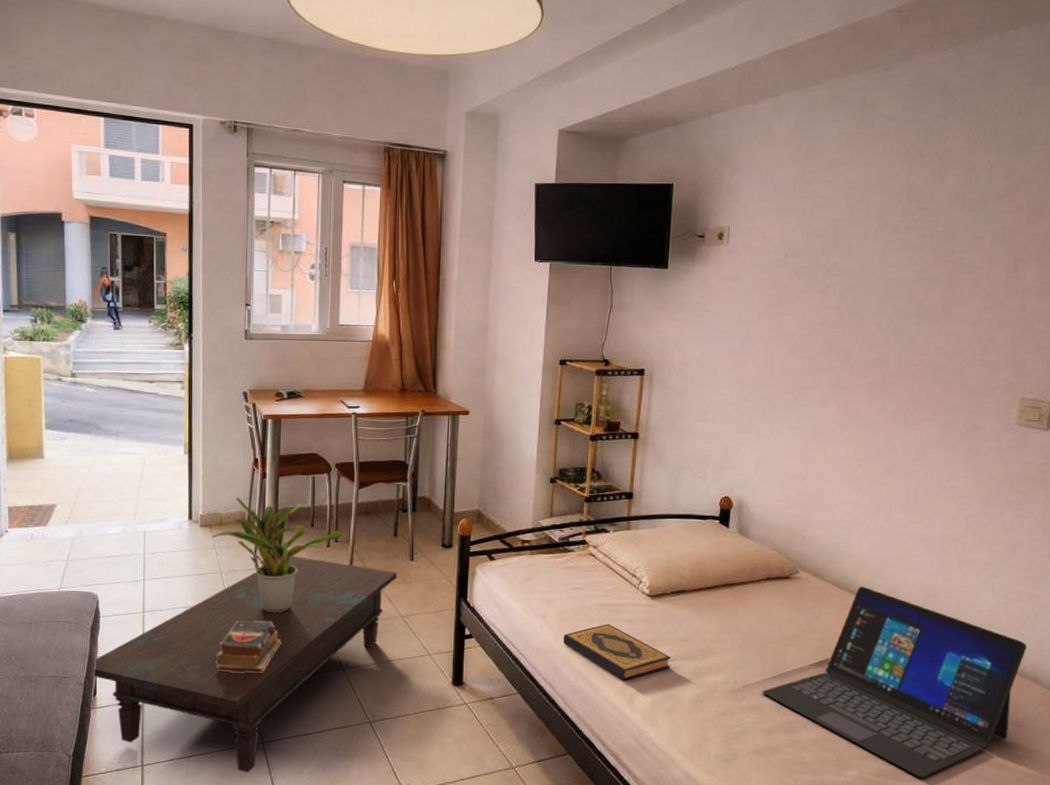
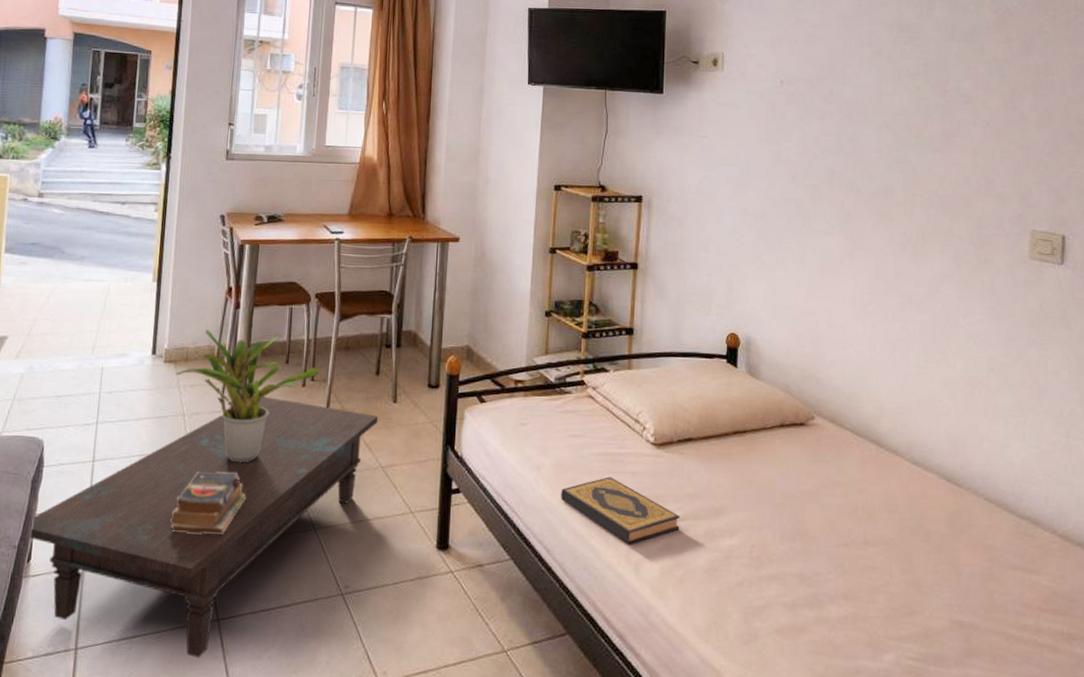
laptop: present [762,586,1028,778] -> none [782,434,1068,664]

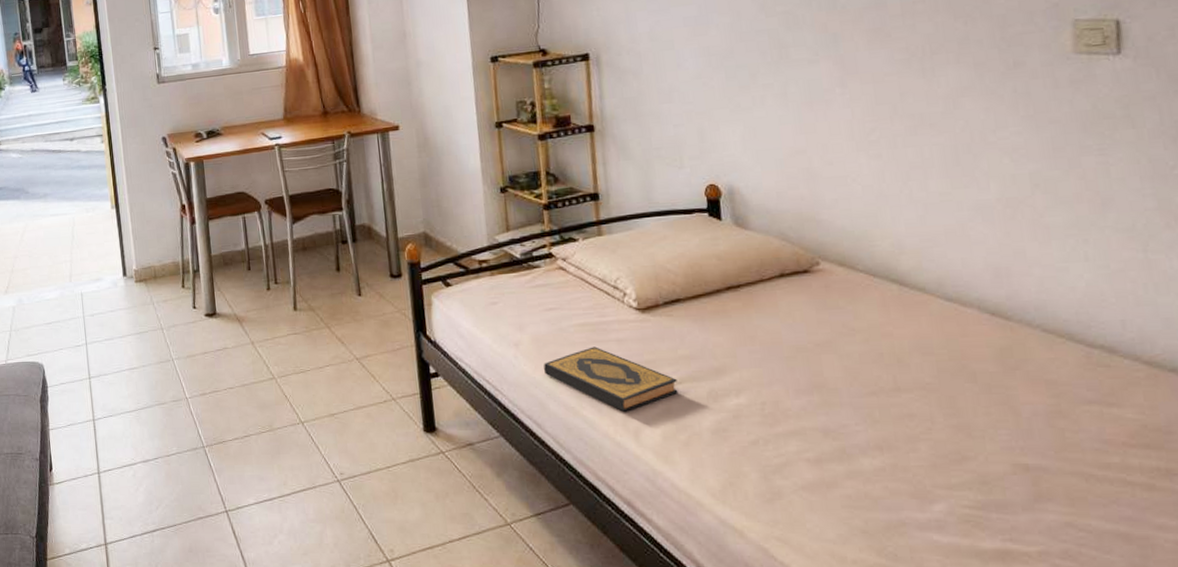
coffee table: present [30,397,378,659] -> none [47,303,346,547]
books: present [169,471,246,535] -> none [166,376,233,436]
potted plant: present [175,329,319,463] -> none [147,243,281,368]

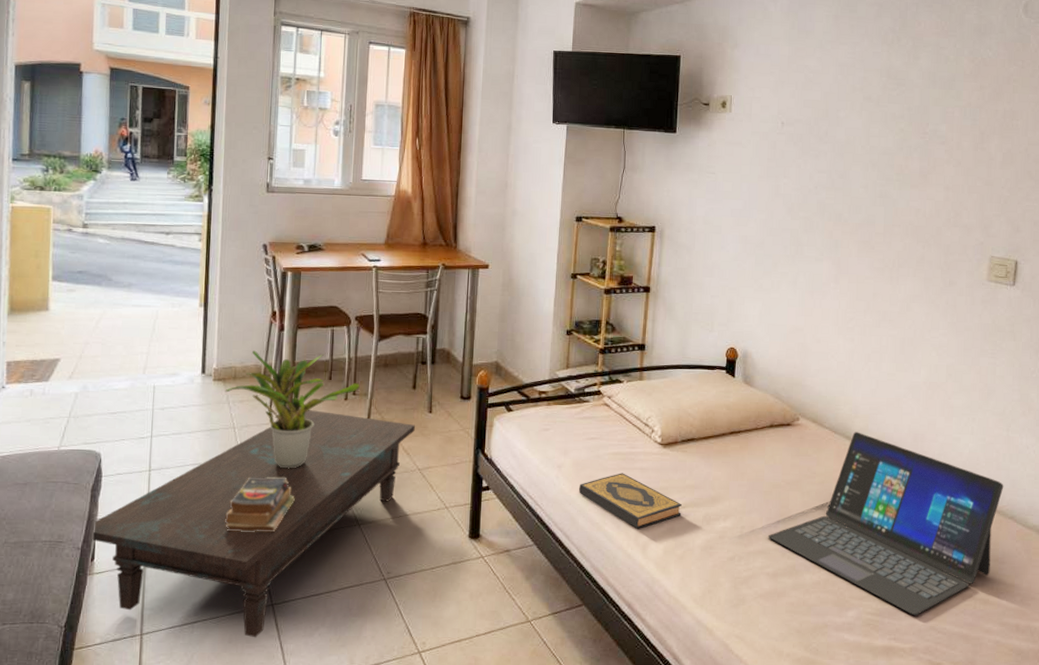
coffee table: none [47,303,346,547] -> present [92,410,415,638]
potted plant: none [147,243,281,368] -> present [225,350,360,469]
books: none [166,376,233,436] -> present [224,477,295,532]
laptop: none [799,272,1153,509] -> present [767,432,1004,616]

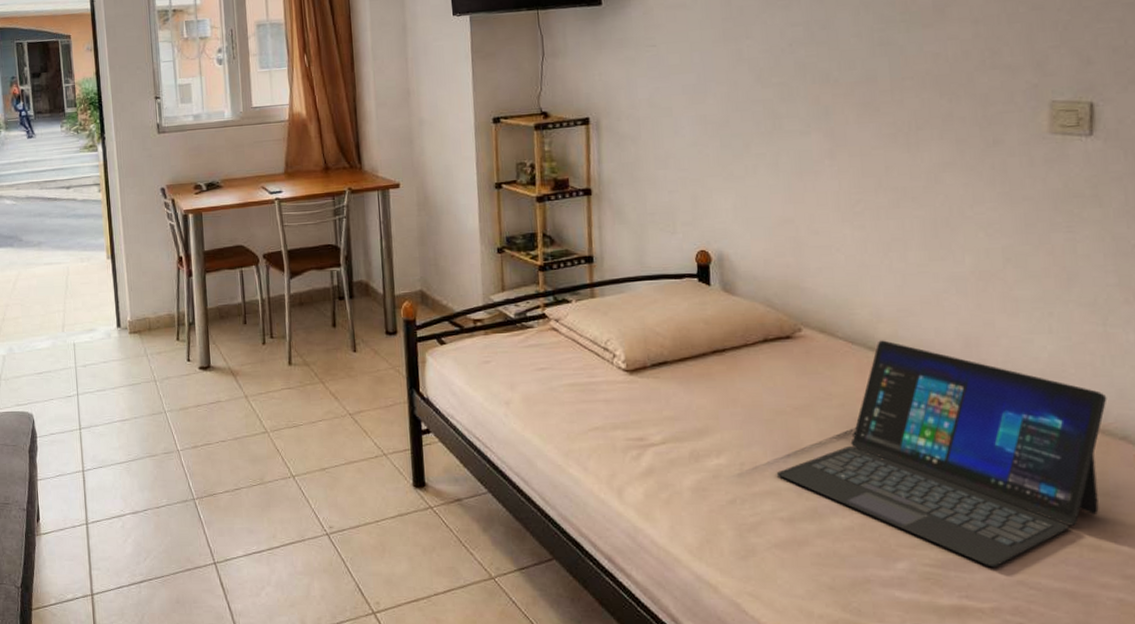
coffee table: present [92,410,415,638] -> none [35,357,340,598]
books: present [224,477,295,532] -> none [157,429,224,488]
potted plant: present [225,350,360,469] -> none [142,297,277,421]
hardback book: present [579,473,682,529] -> none [533,406,662,470]

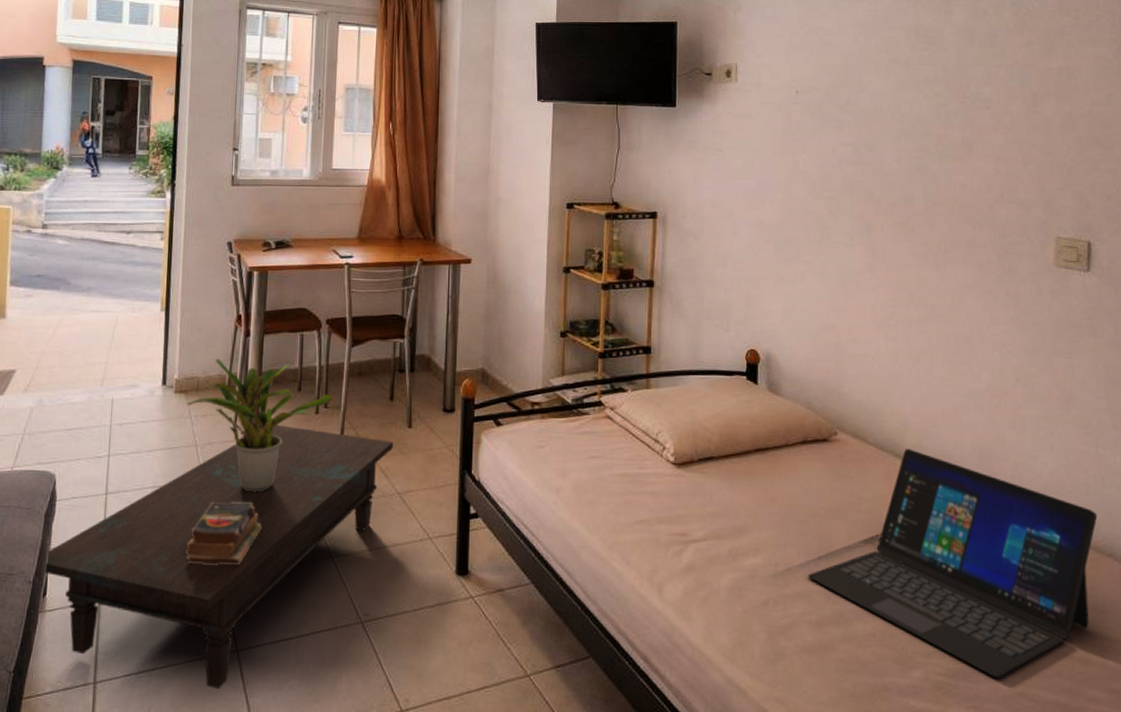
coffee table: none [35,357,340,598] -> present [44,425,393,690]
potted plant: none [142,297,277,421] -> present [187,358,332,492]
books: none [157,429,224,488] -> present [185,501,262,566]

